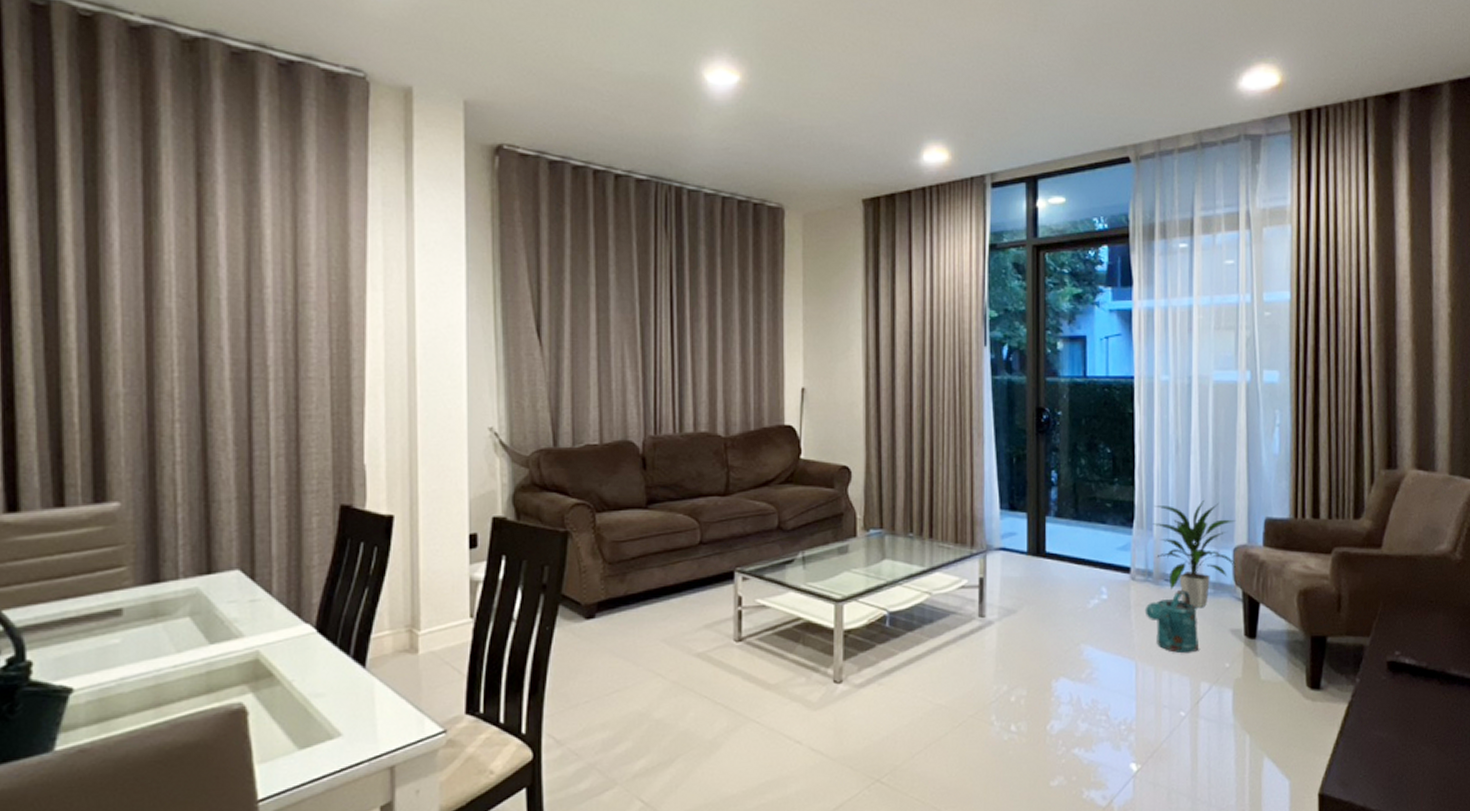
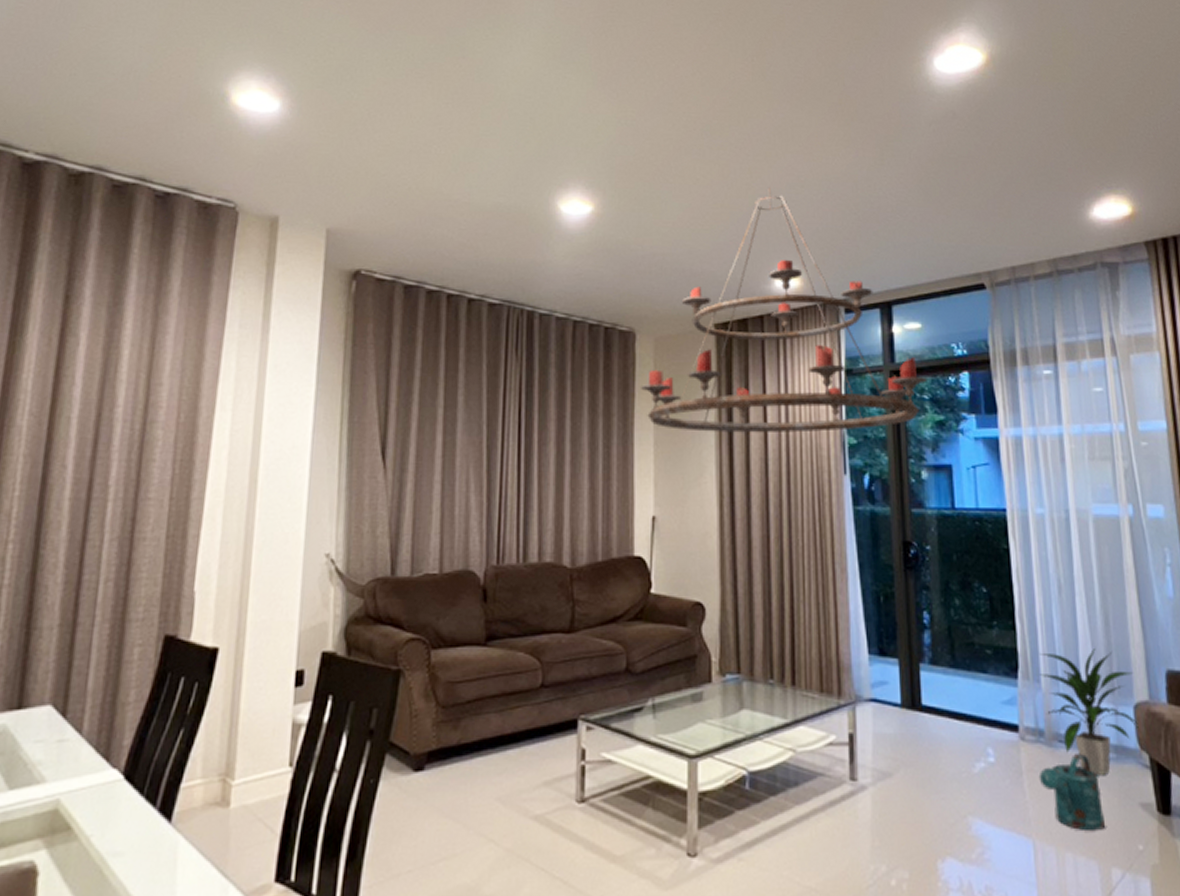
chandelier: none [790,55,1068,308] -> present [641,187,927,433]

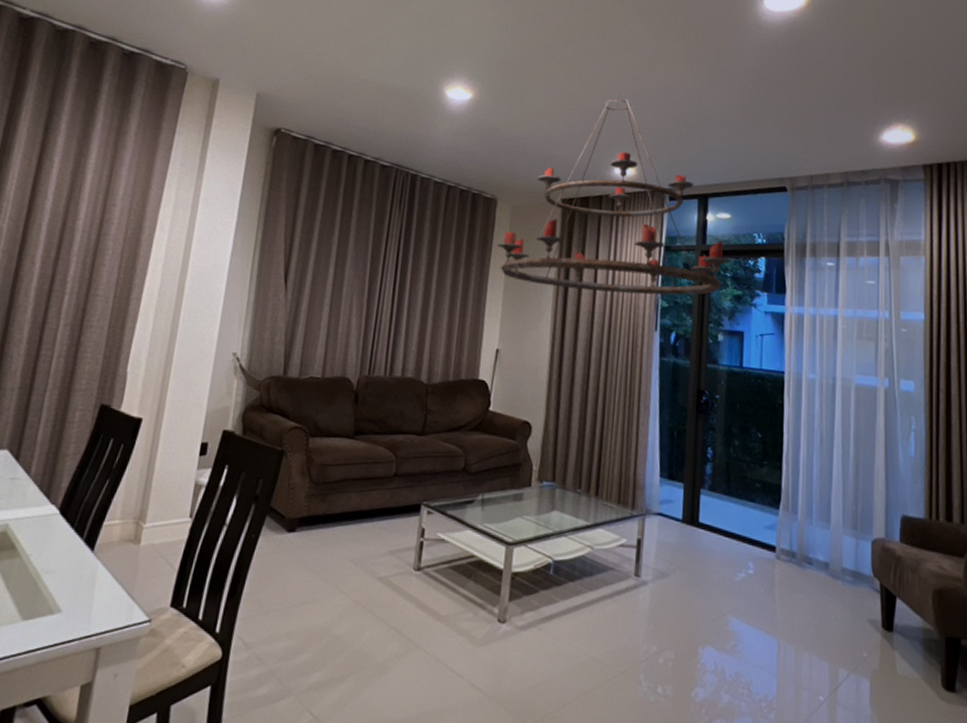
watering can: present [1038,752,1105,832] -> none [788,573,838,638]
indoor plant: present [1040,647,1139,775] -> none [798,491,874,594]

